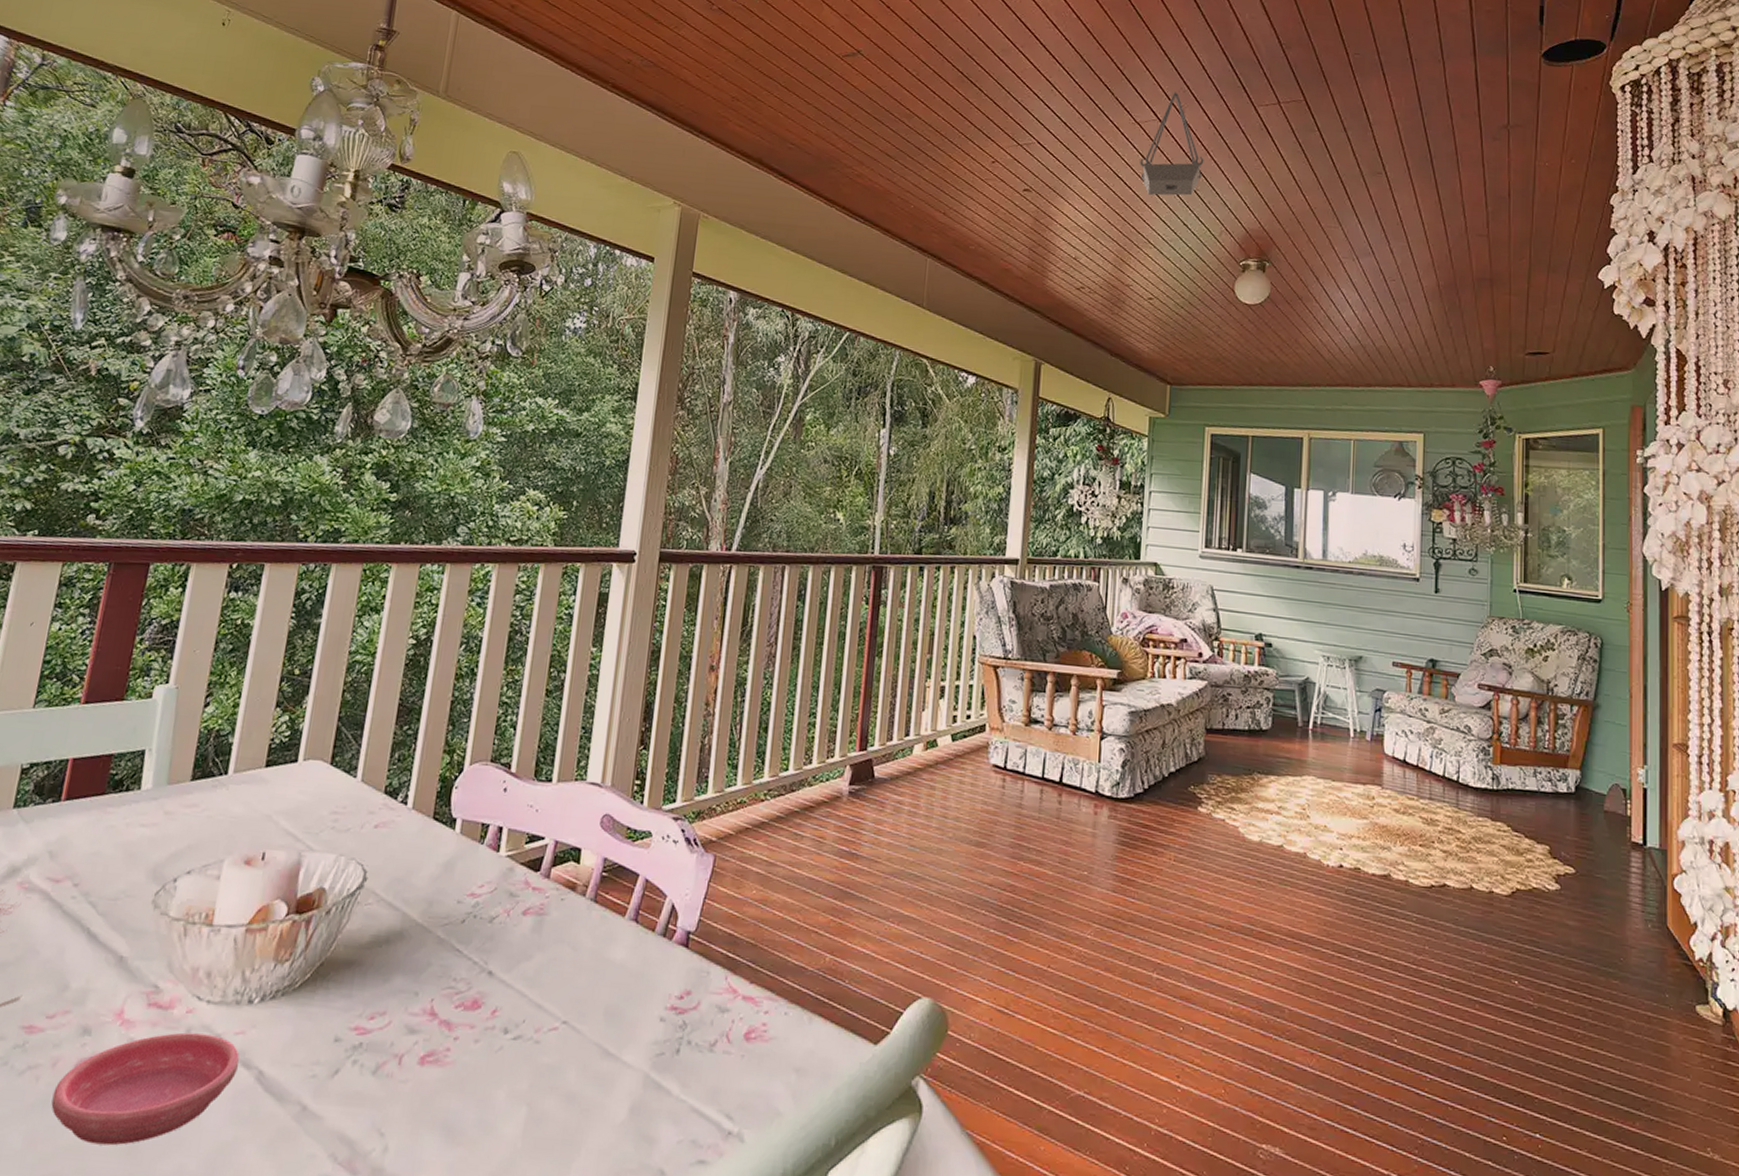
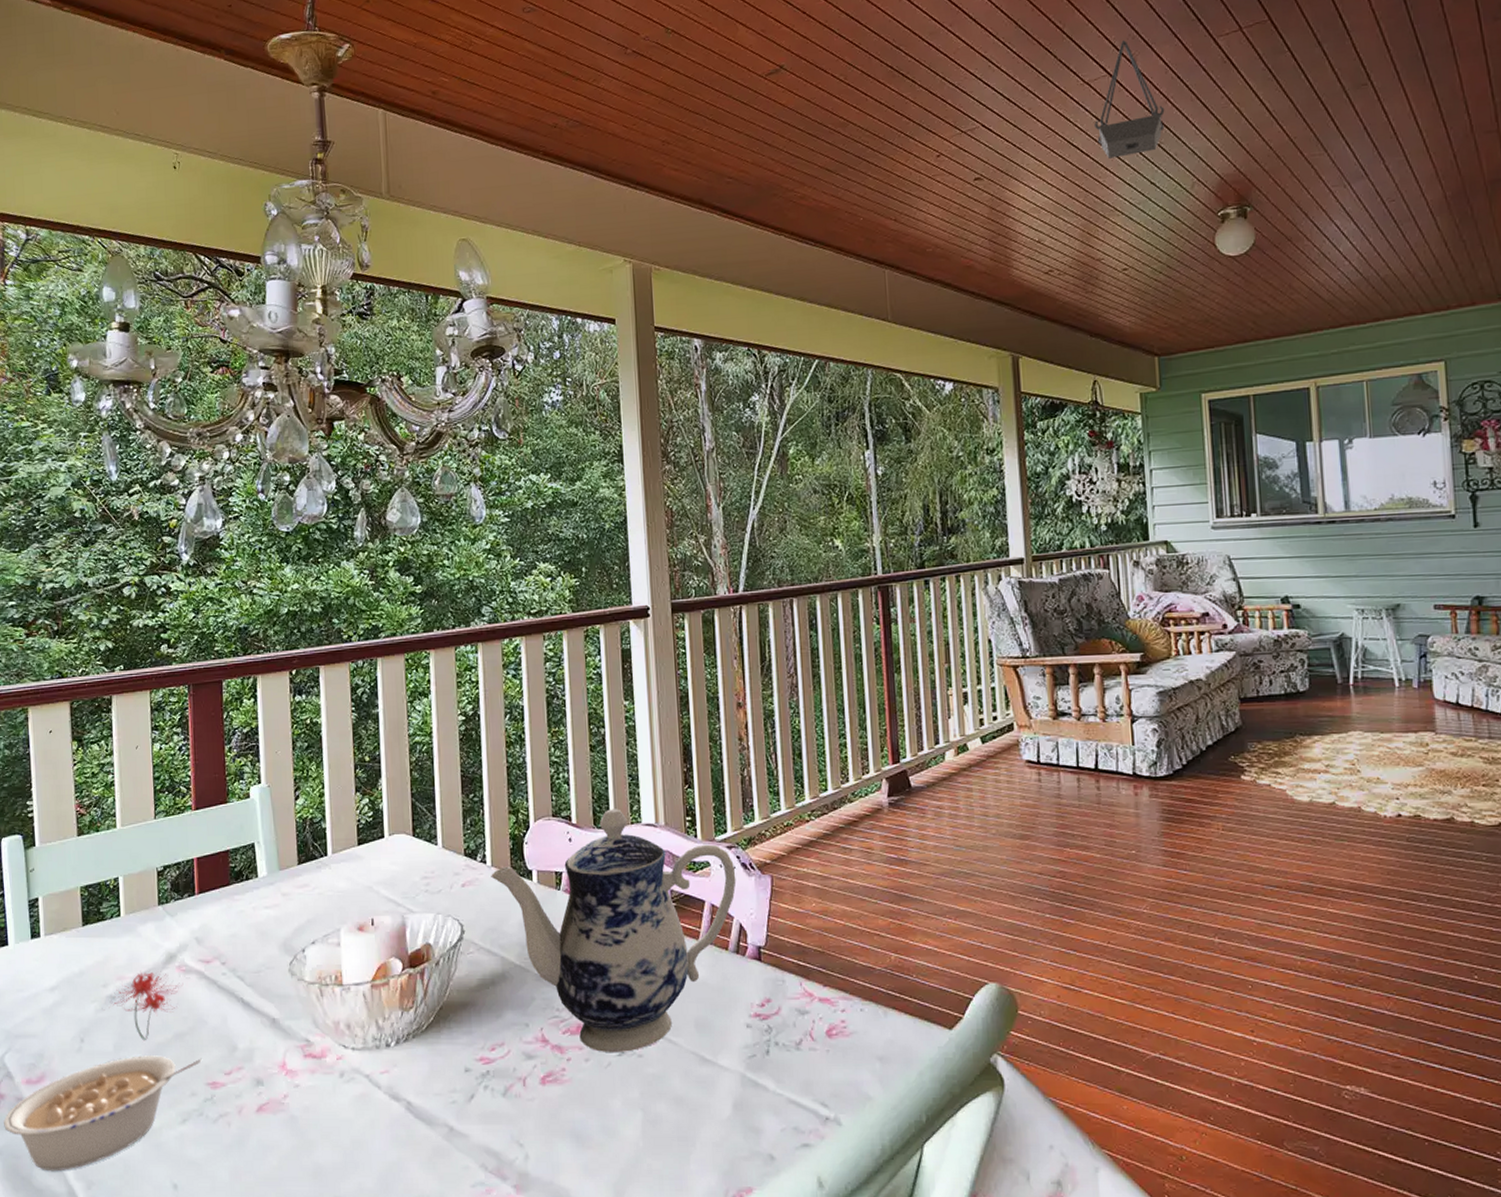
saucer: present [51,1032,240,1146] -> none [244,1076,389,1173]
teapot: none [409,761,678,1036] -> present [491,809,737,1053]

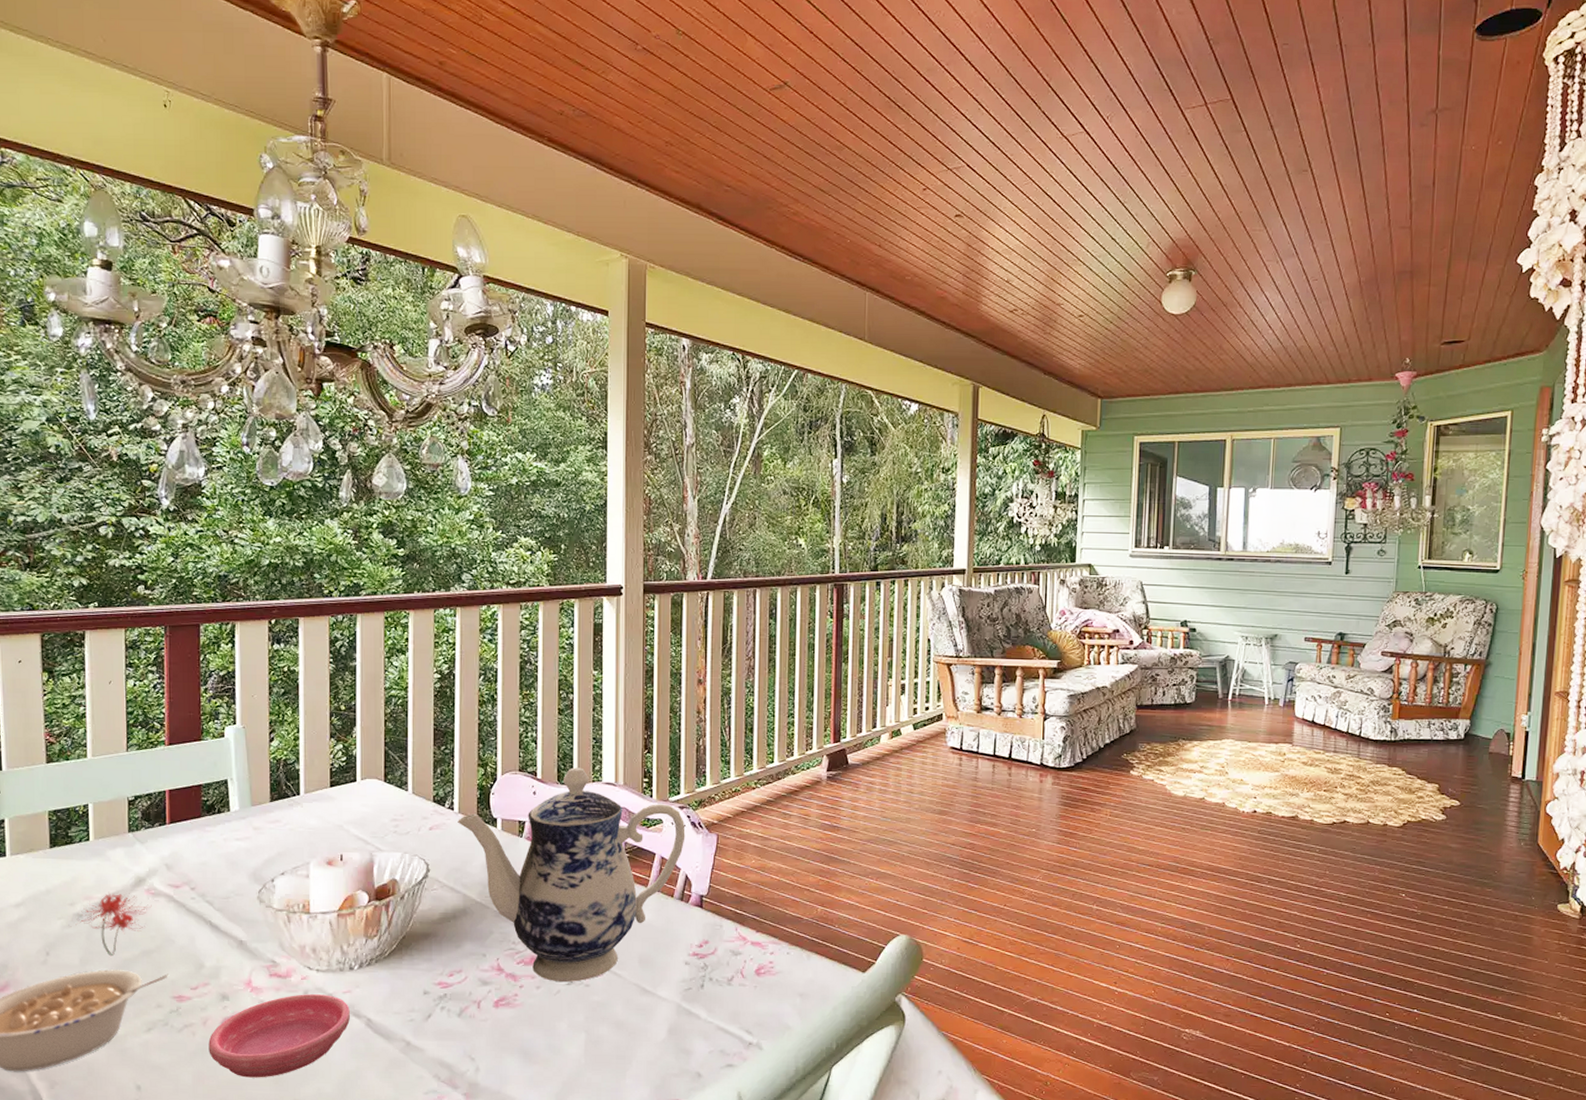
saucer: none [244,1076,389,1173] -> present [208,994,350,1078]
hanging planter: present [1094,40,1165,159] -> none [1068,101,1131,211]

